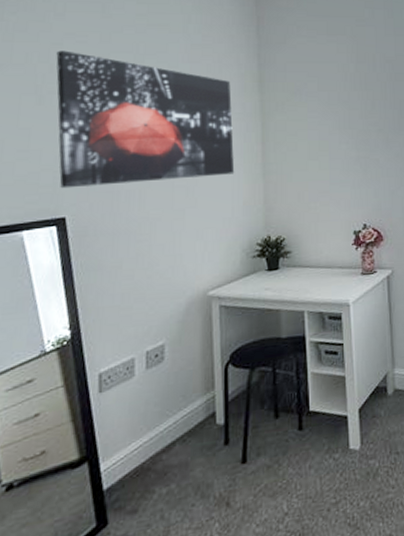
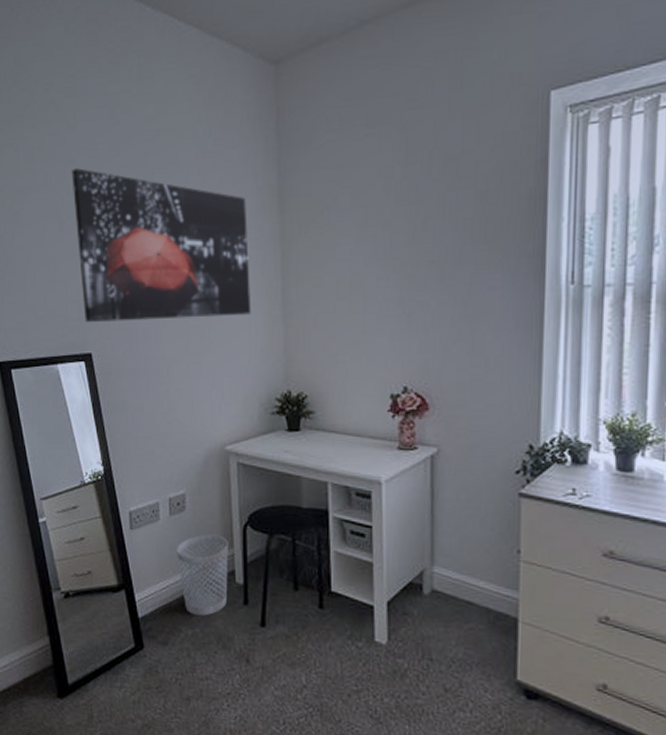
wastebasket: none [152,379,209,470] -> present [177,534,228,616]

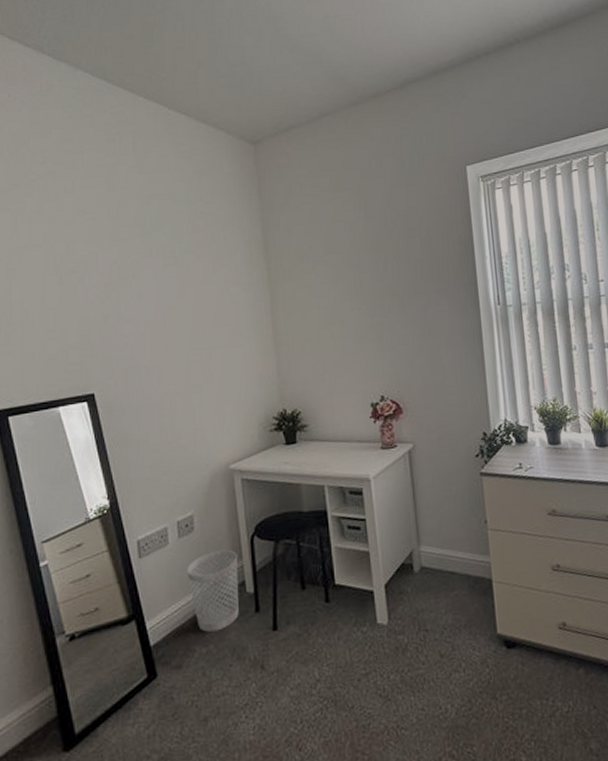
wall art: present [71,168,252,323] -> none [70,228,247,366]

